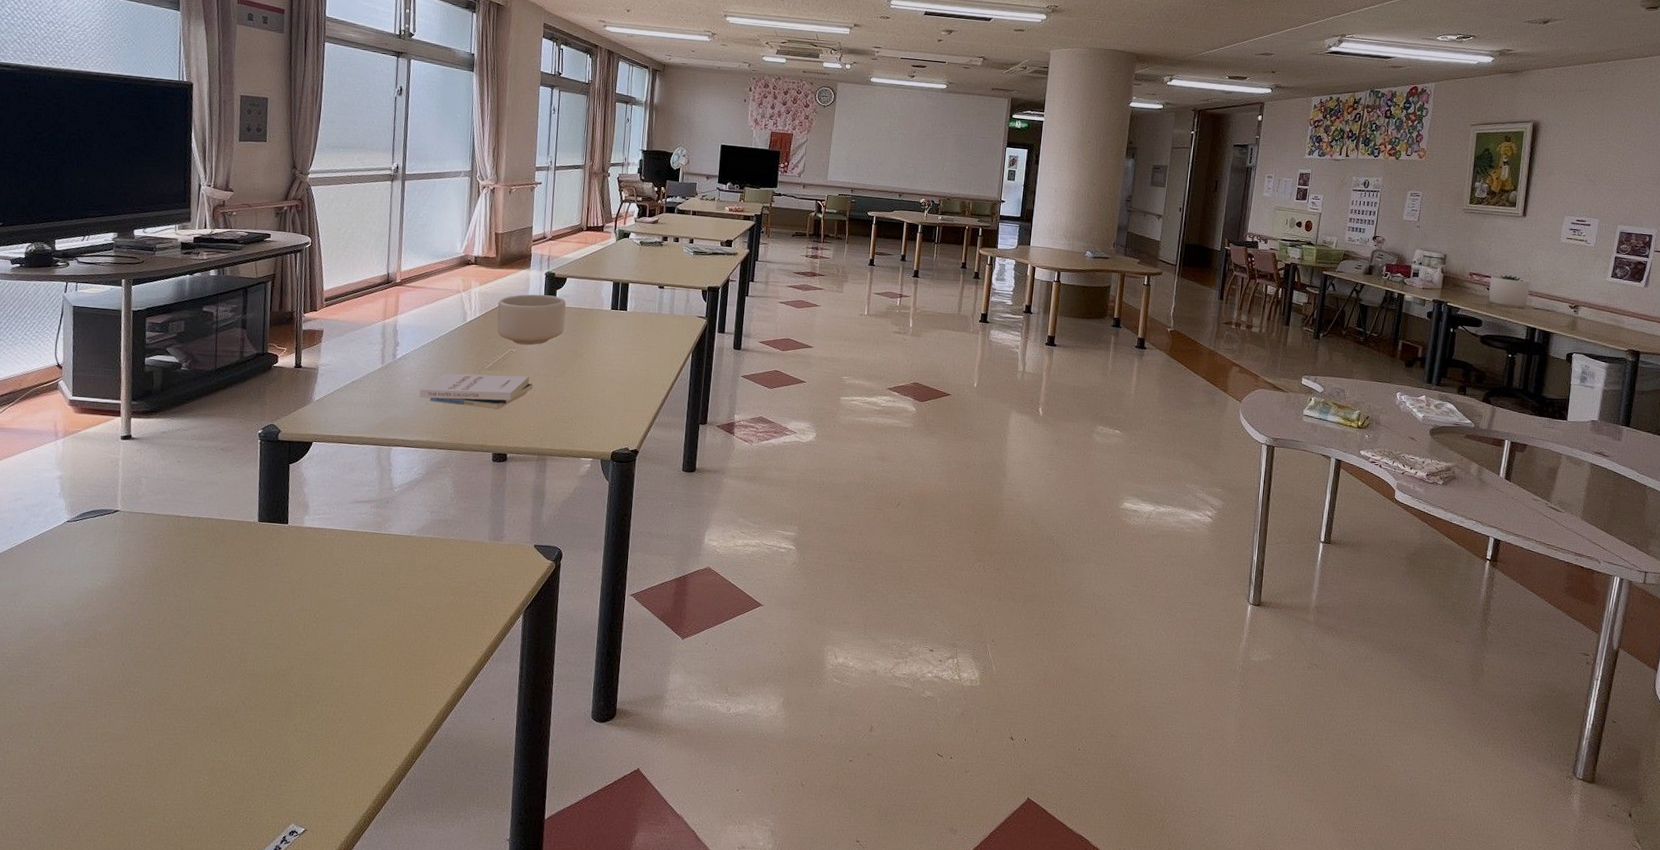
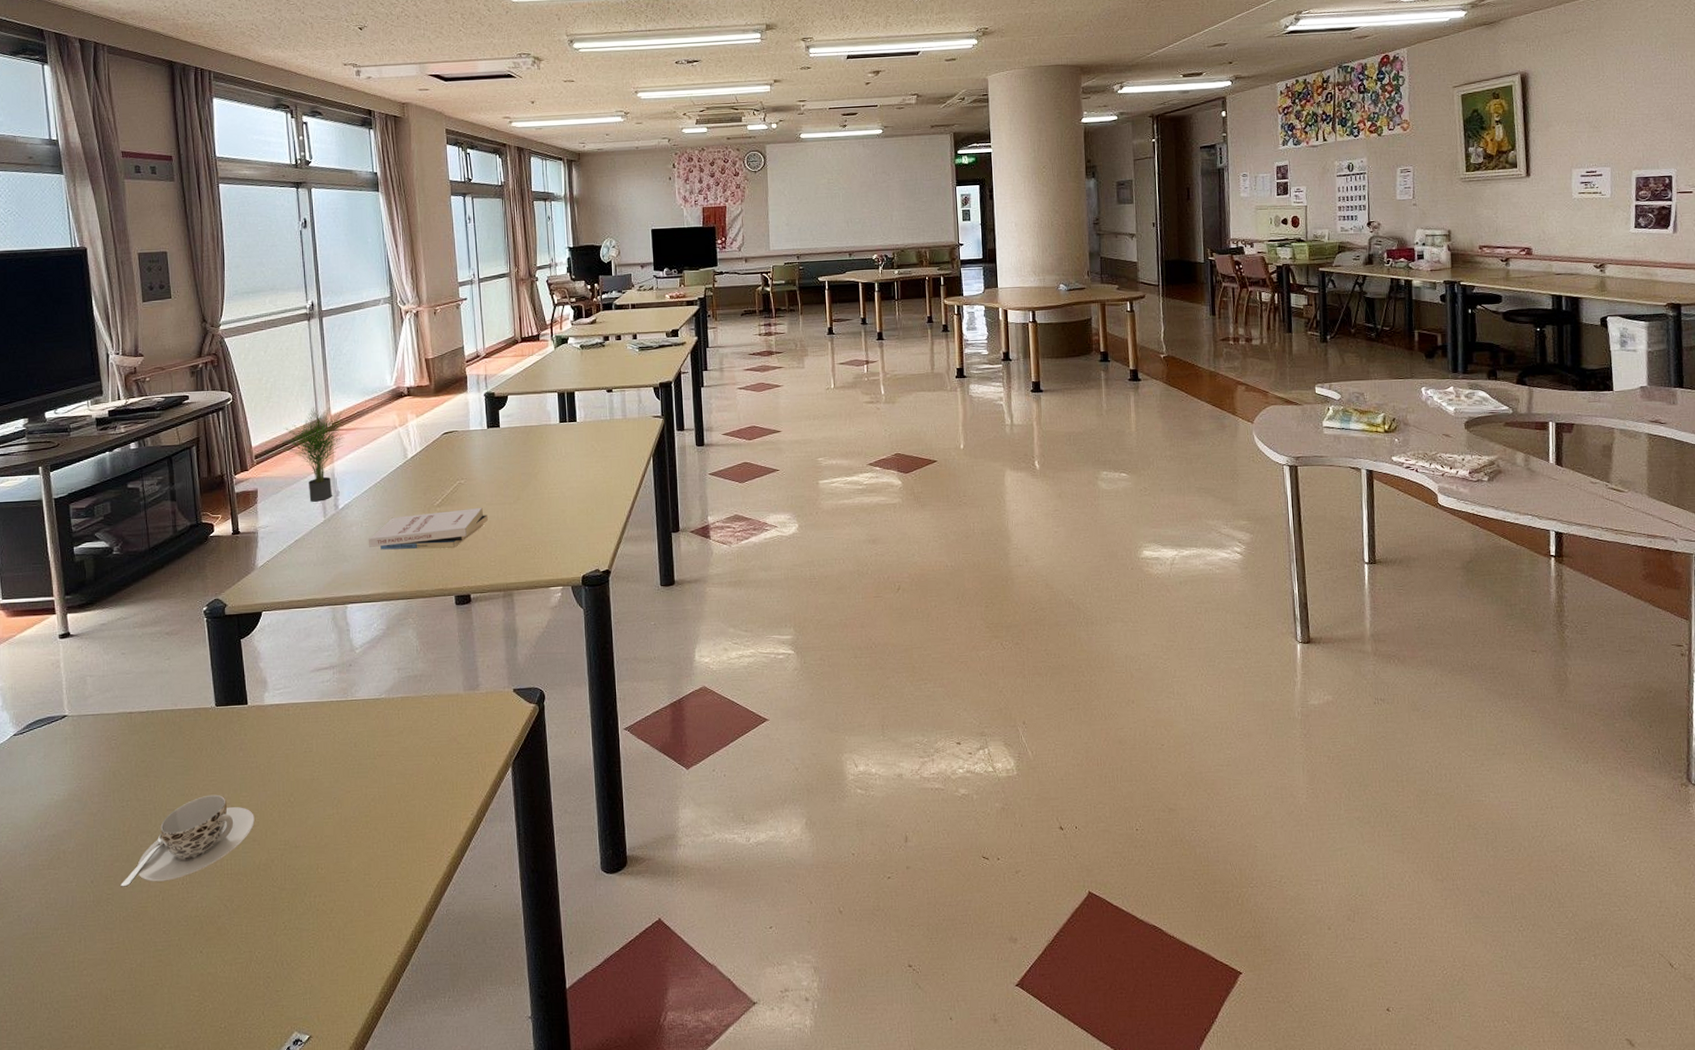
teacup: none [149,600,281,674] -> present [120,794,255,888]
potted plant: none [350,262,413,350] -> present [280,407,345,502]
mug: present [497,294,566,345] -> none [438,417,512,475]
planter: present [1488,275,1530,309] -> none [1502,241,1548,278]

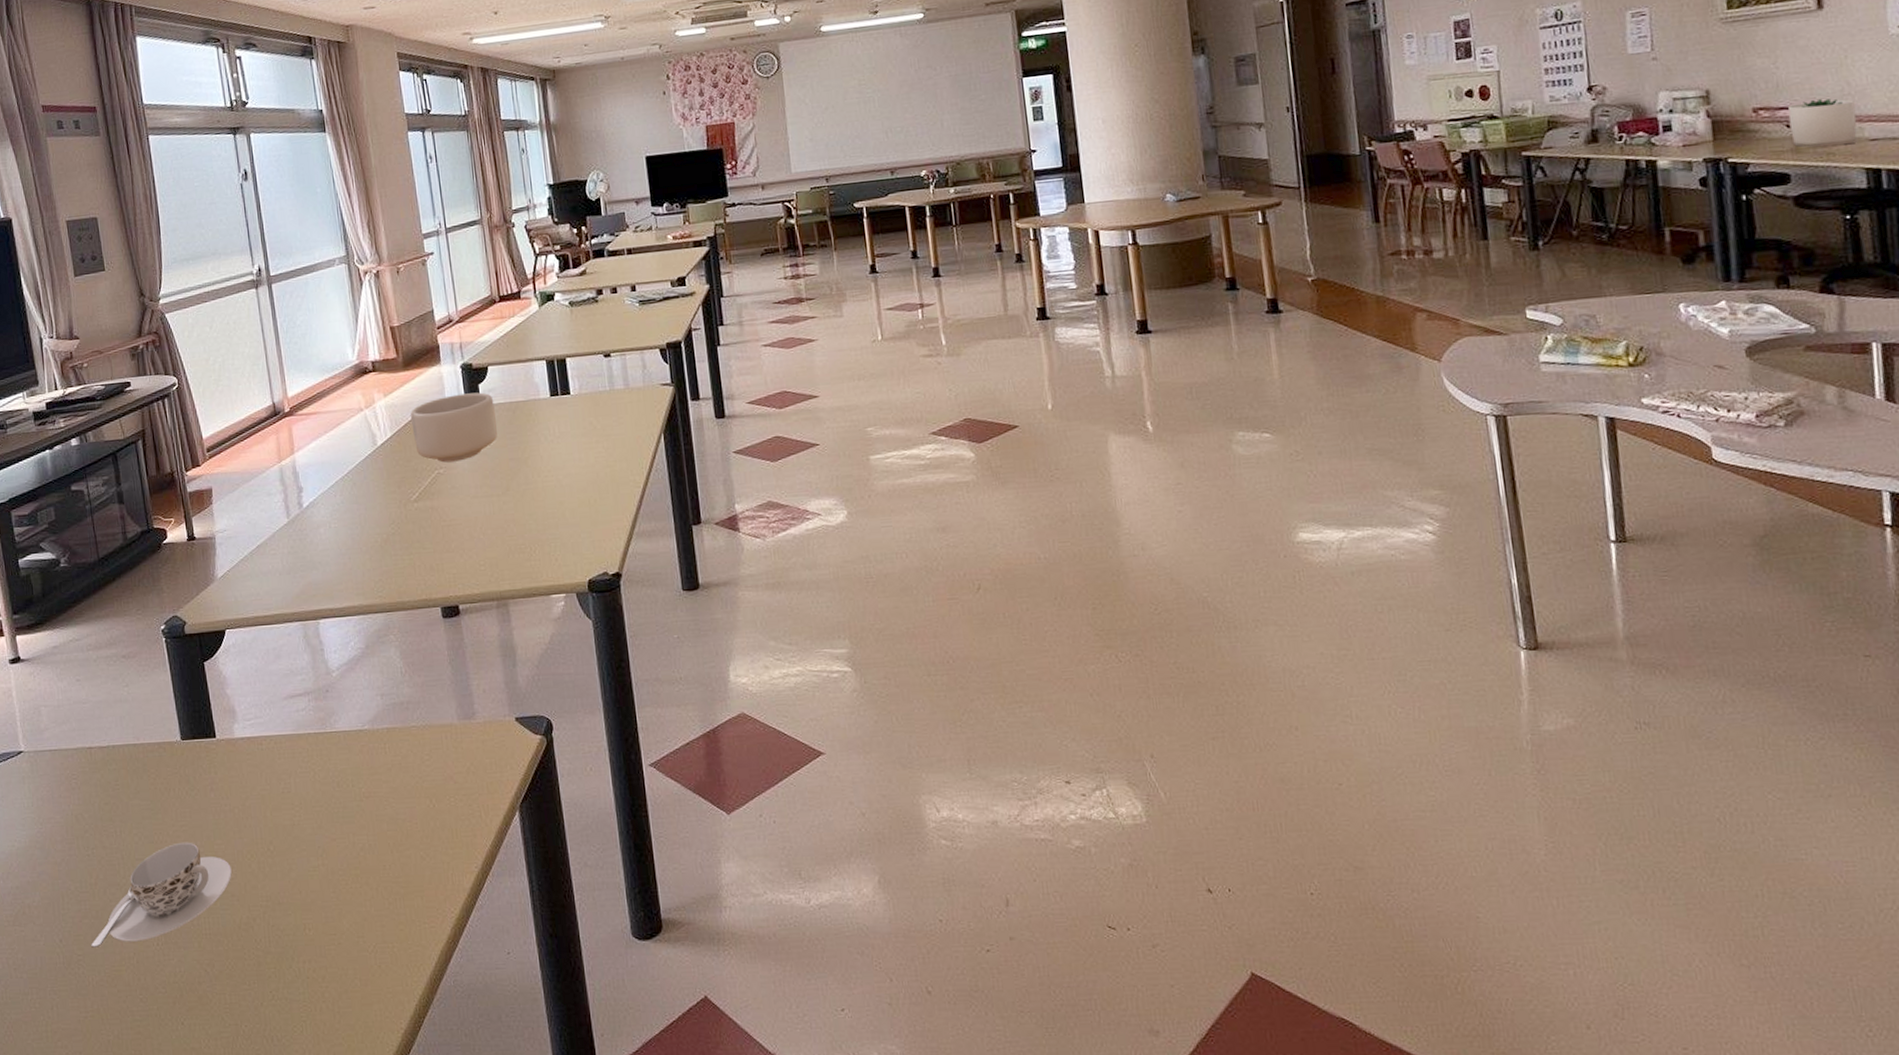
potted plant: present [280,407,345,502] -> none [233,389,305,501]
books: present [369,507,488,550] -> none [339,501,474,555]
mug: none [438,417,512,475] -> present [410,392,497,463]
planter: none [1502,241,1548,278] -> present [1788,98,1857,148]

